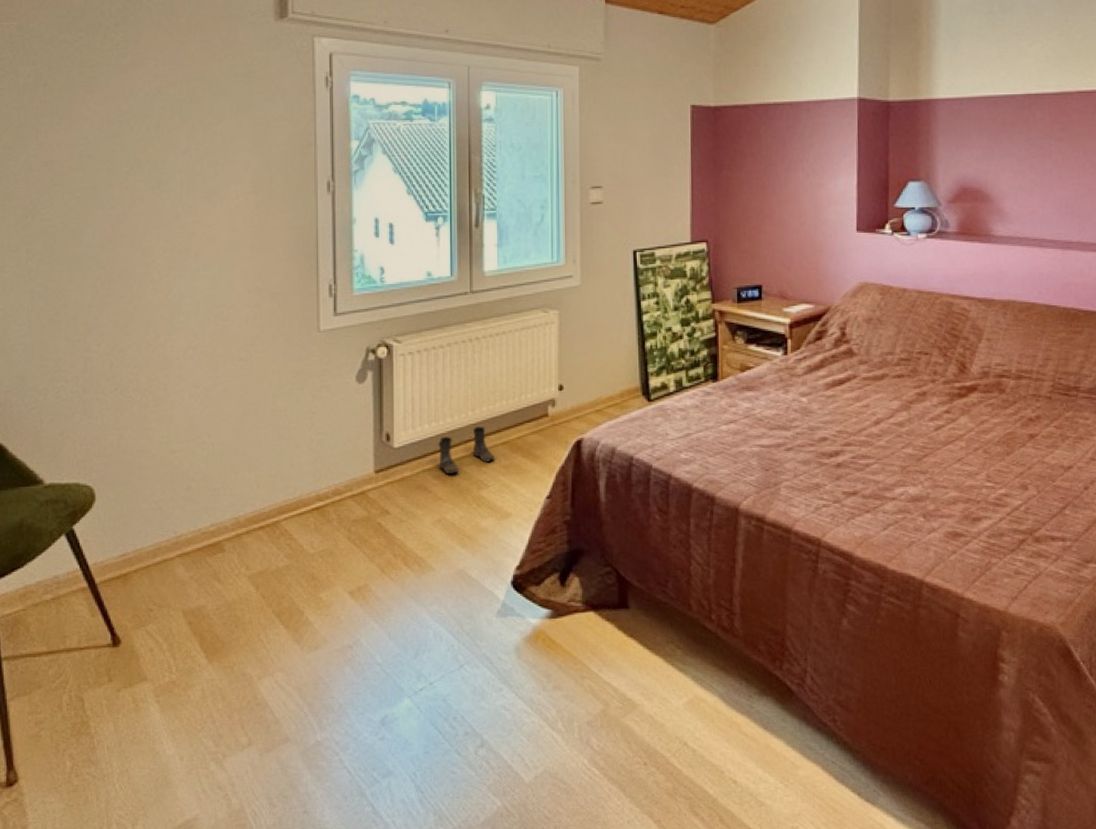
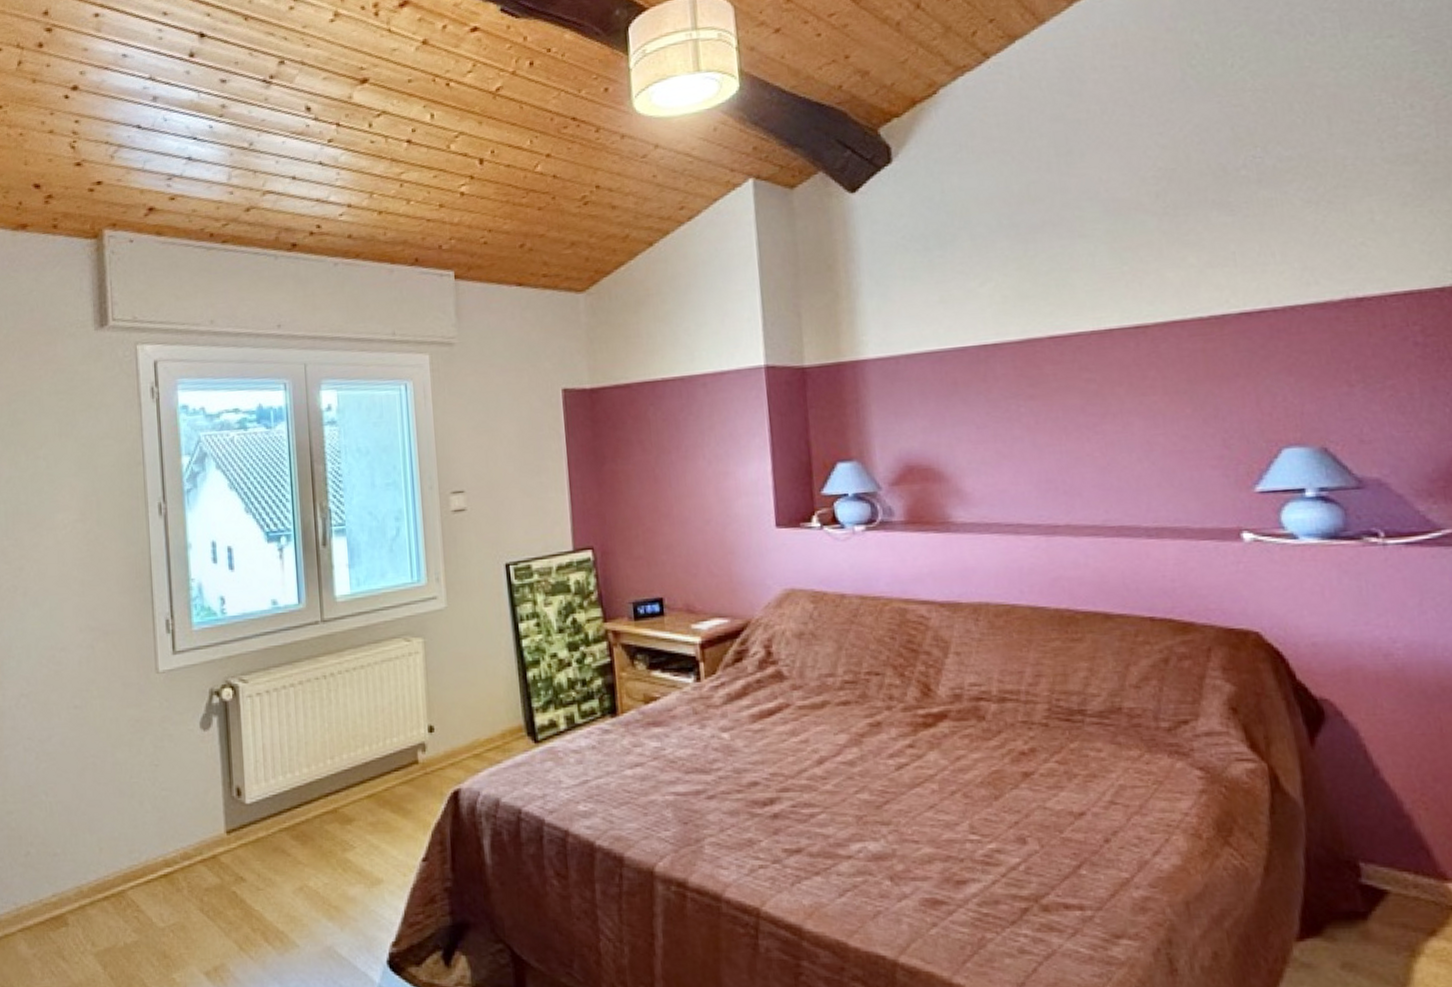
boots: present [438,427,495,474] -> none [294,777,360,833]

